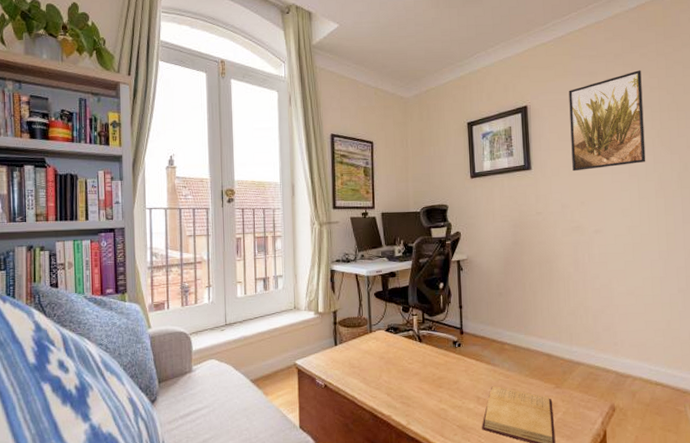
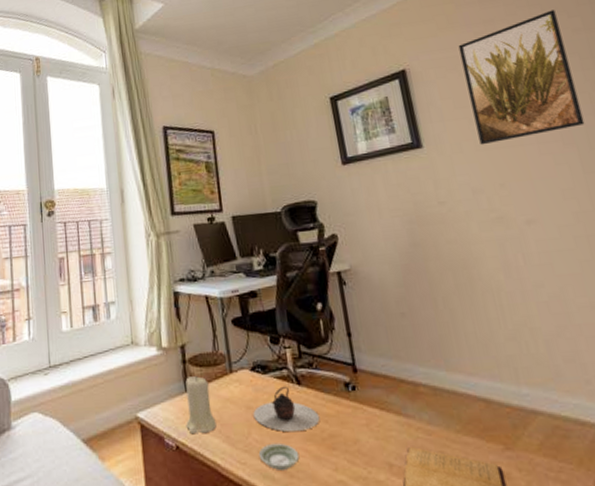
candle: none [333,334,356,377] -> present [185,376,216,435]
teapot: none [385,342,433,376] -> present [253,385,320,432]
saucer: none [386,383,416,402] -> present [258,443,300,470]

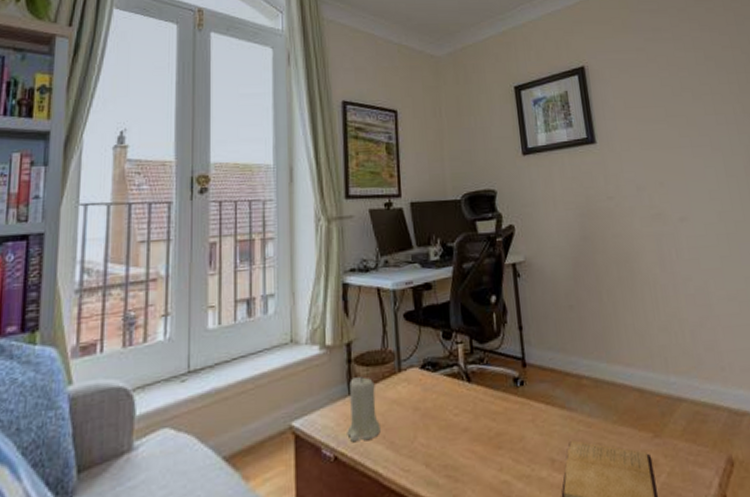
teapot: present [253,385,320,432] -> none [420,383,488,433]
saucer: present [258,443,300,470] -> none [423,445,466,475]
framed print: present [458,10,585,145] -> none [631,26,729,145]

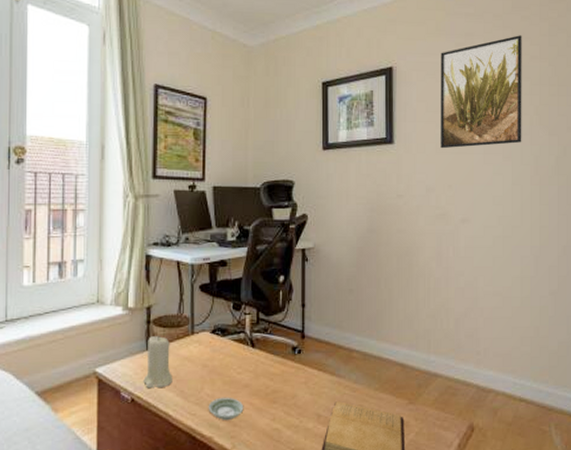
saucer: none [423,445,466,475] -> present [208,397,244,420]
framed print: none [631,26,729,145] -> present [440,35,522,149]

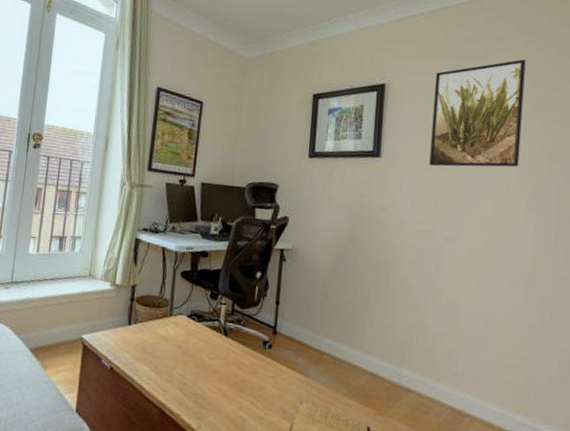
candle: present [143,336,172,389] -> none [122,313,150,361]
saucer: present [208,397,244,420] -> none [178,378,213,401]

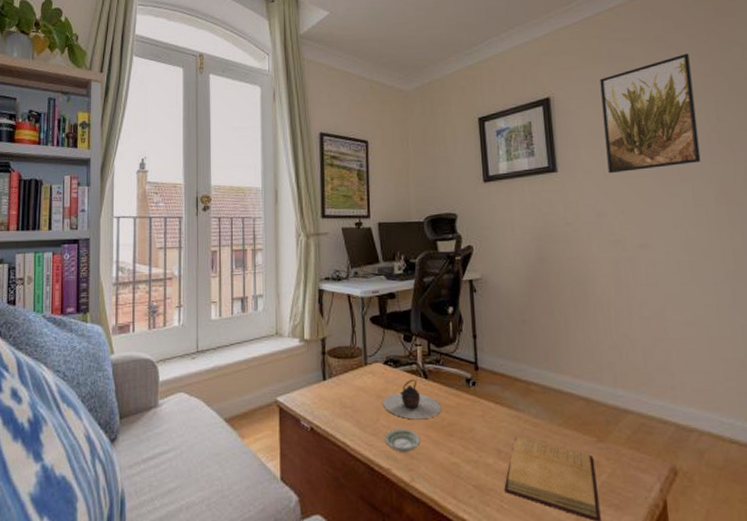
saucer: none [178,378,213,401] -> present [384,428,421,452]
teapot: none [181,334,237,374] -> present [383,379,442,420]

